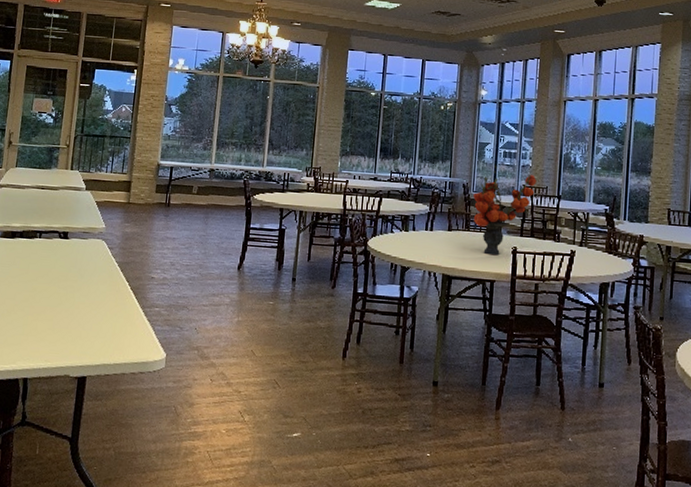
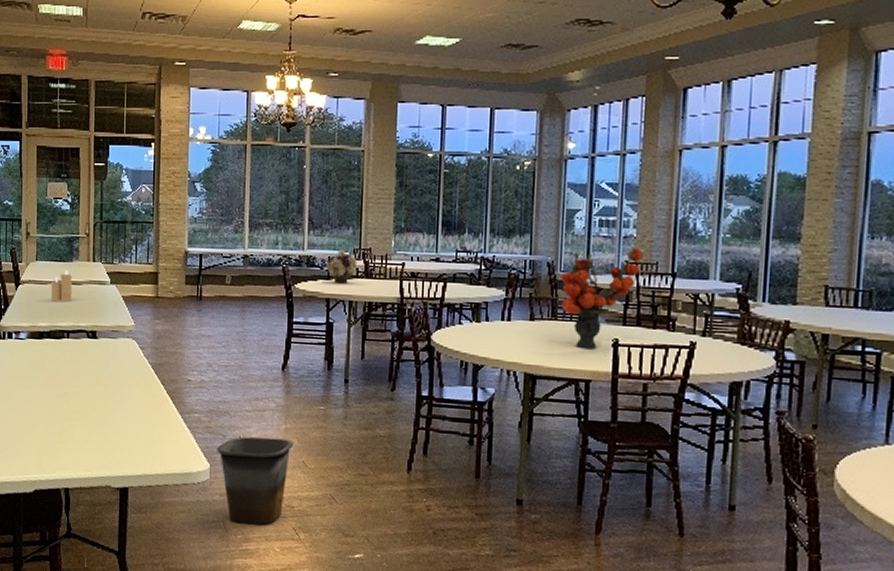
candle: none [27,176,50,205] -> present [50,269,72,302]
waste bin: none [174,328,244,409] -> present [217,436,293,525]
flower arrangement: none [282,167,309,197] -> present [327,249,357,284]

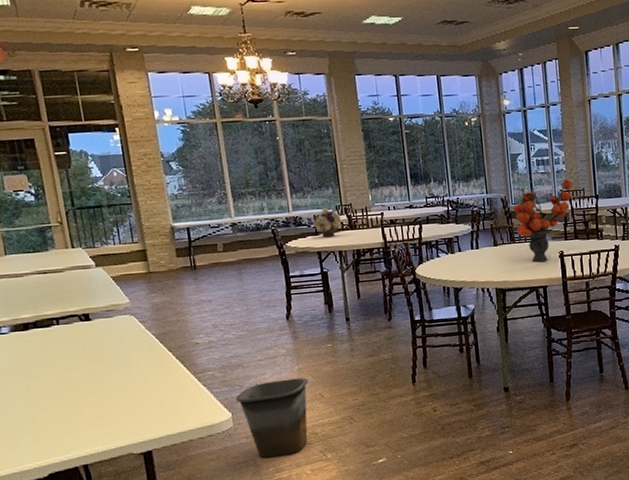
candle: present [50,269,72,302] -> none [27,259,55,293]

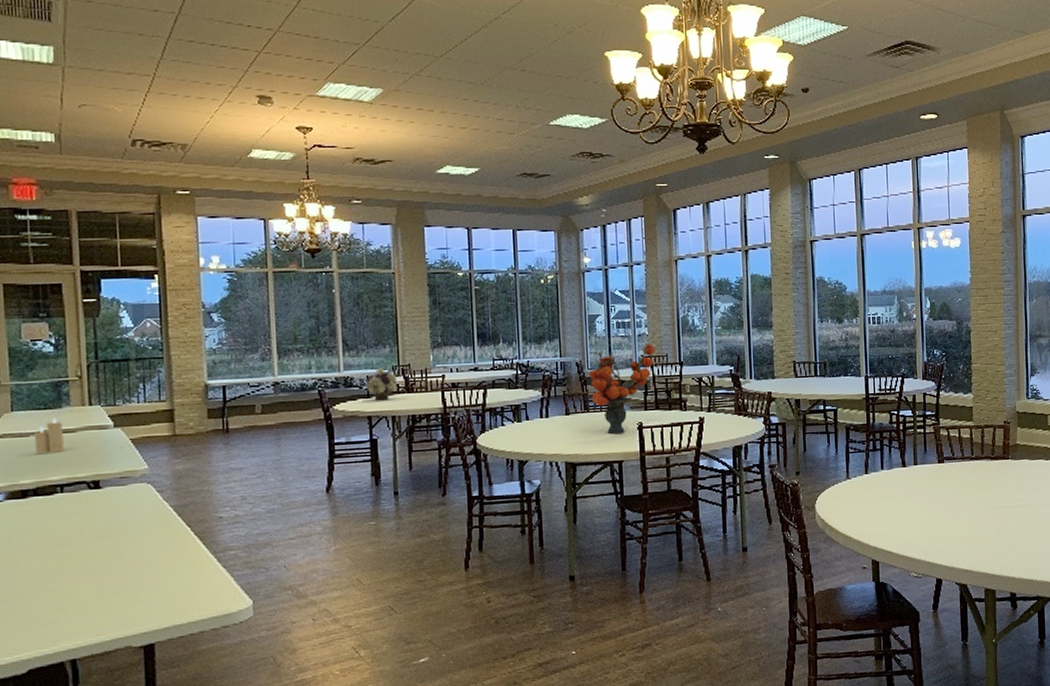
candle: none [27,259,55,293] -> present [33,417,64,455]
waste bin: present [236,377,308,459] -> none [260,560,345,655]

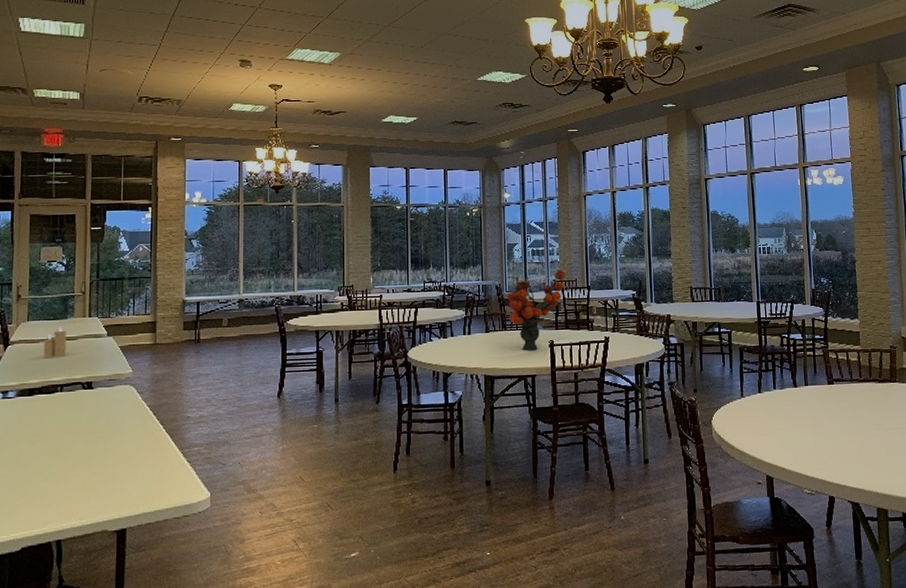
flower arrangement: present [365,368,397,401] -> none [315,288,342,317]

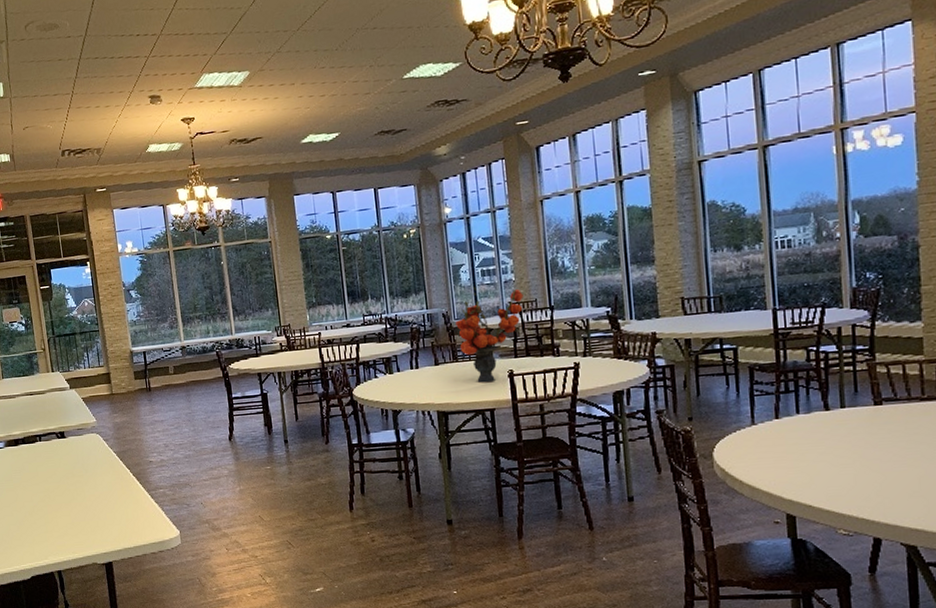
candle: present [43,326,67,359] -> none [18,382,39,412]

